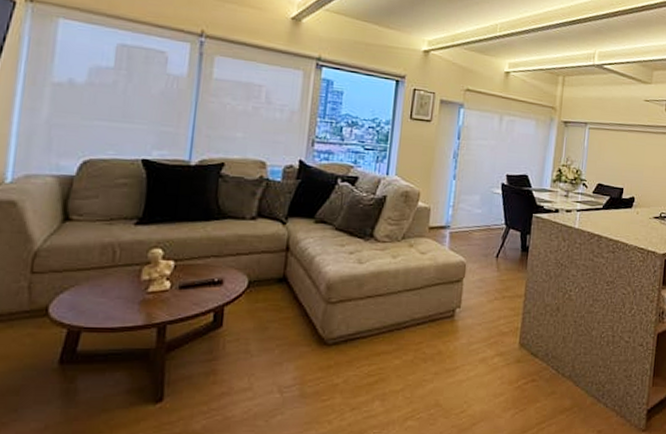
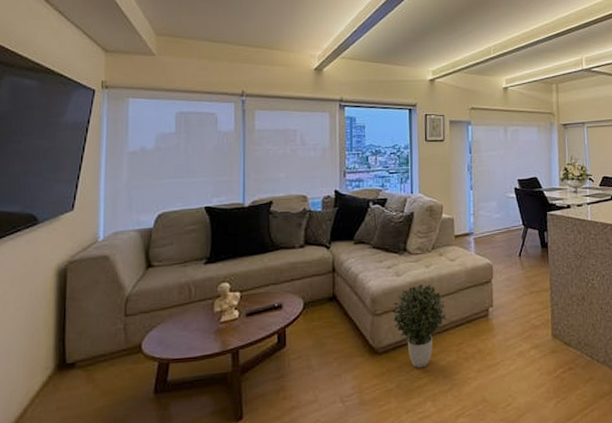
potted plant: none [348,274,409,365] -> present [392,283,447,368]

